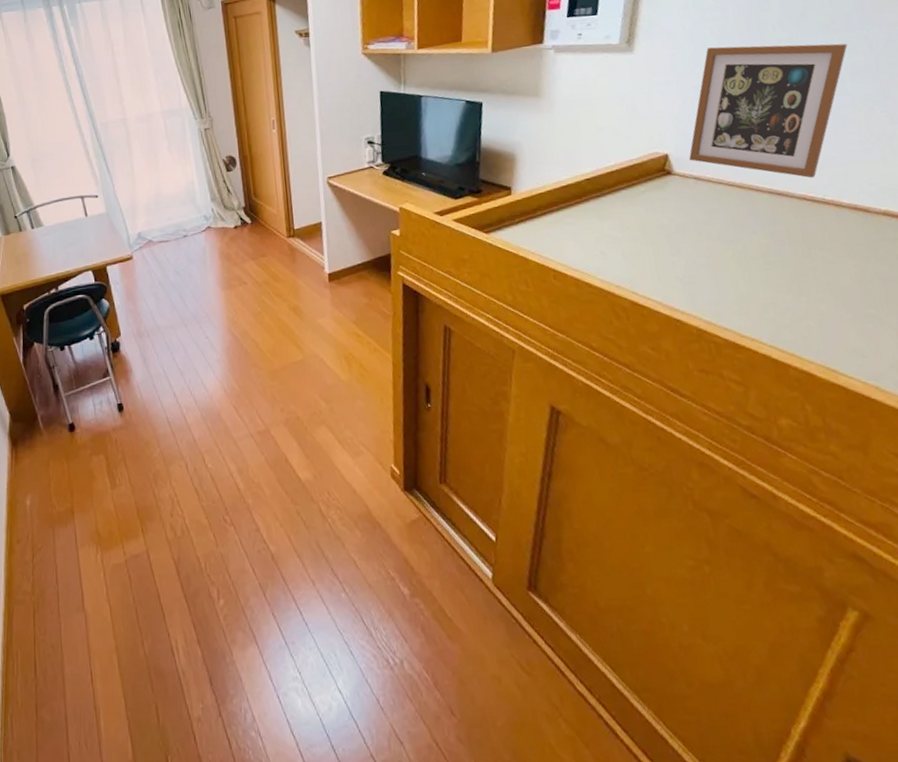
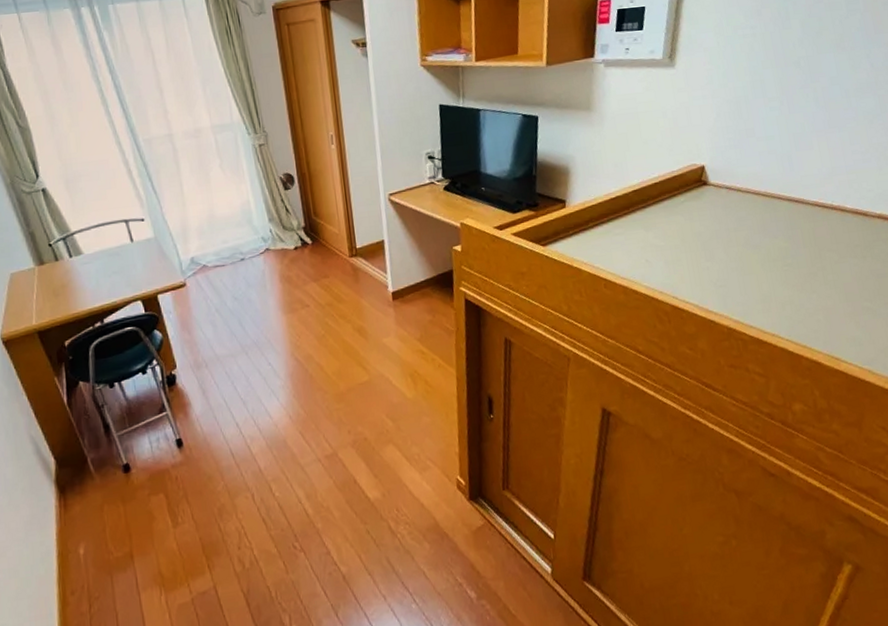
picture frame: present [689,43,848,178] -> none [722,61,853,186]

